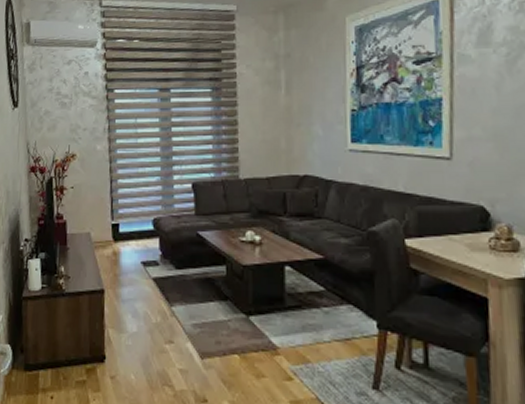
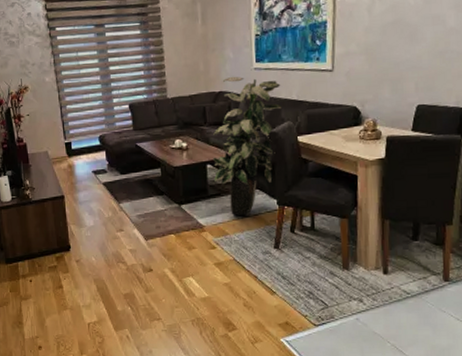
indoor plant: none [292,157,385,340] -> present [212,76,282,216]

